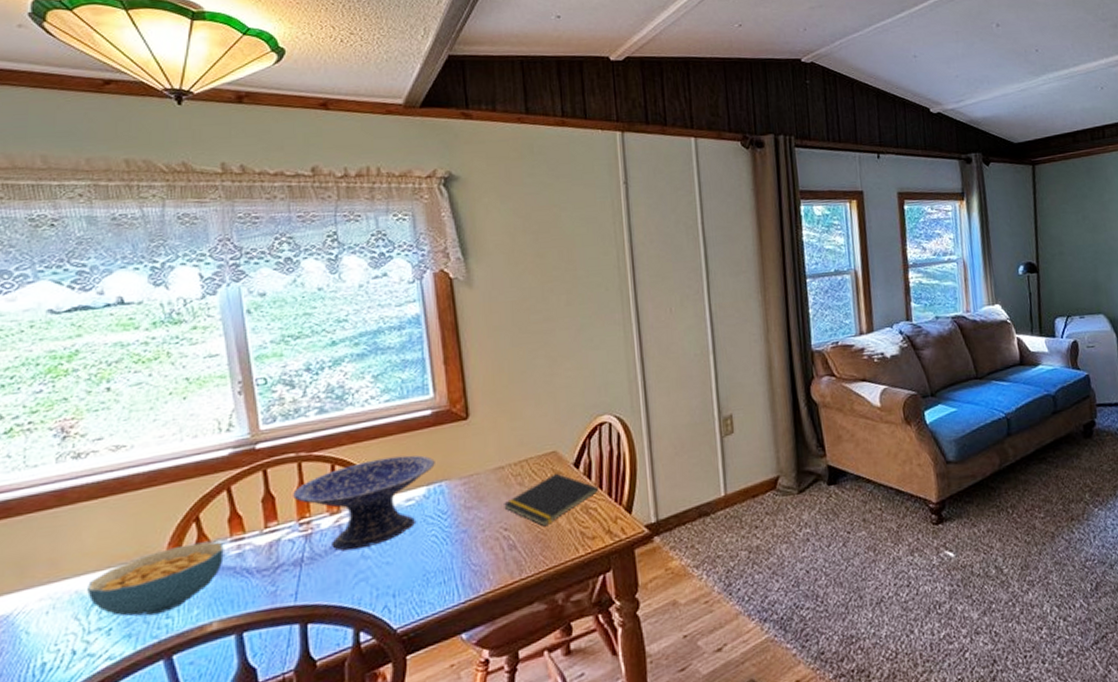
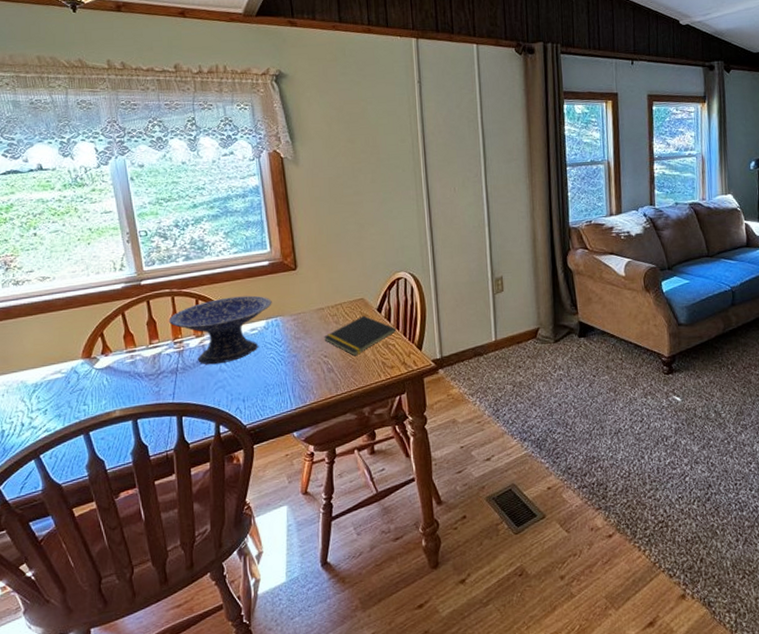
cereal bowl: present [87,541,224,617] -> none [29,351,122,403]

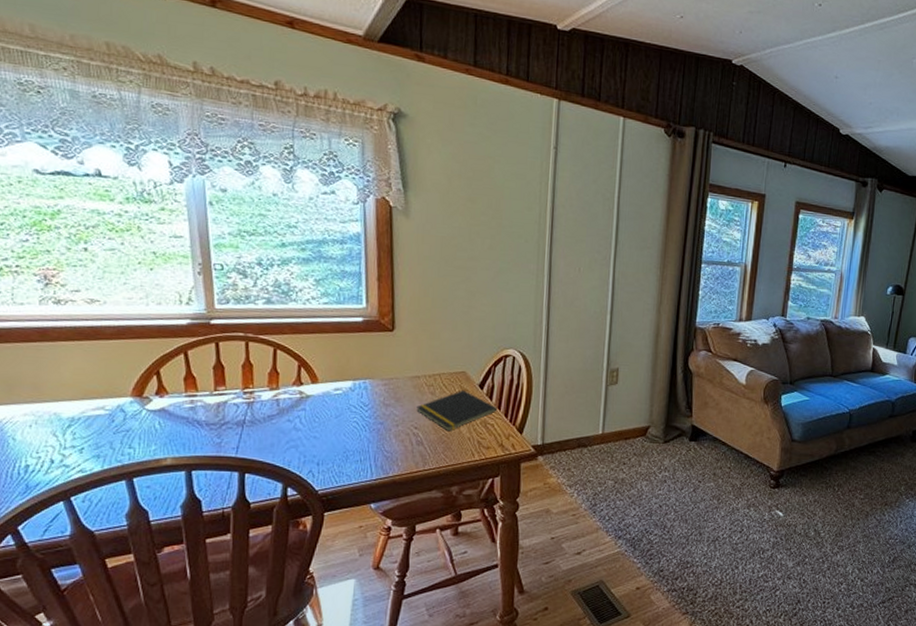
decorative bowl: present [169,295,272,365] -> none [240,350,362,422]

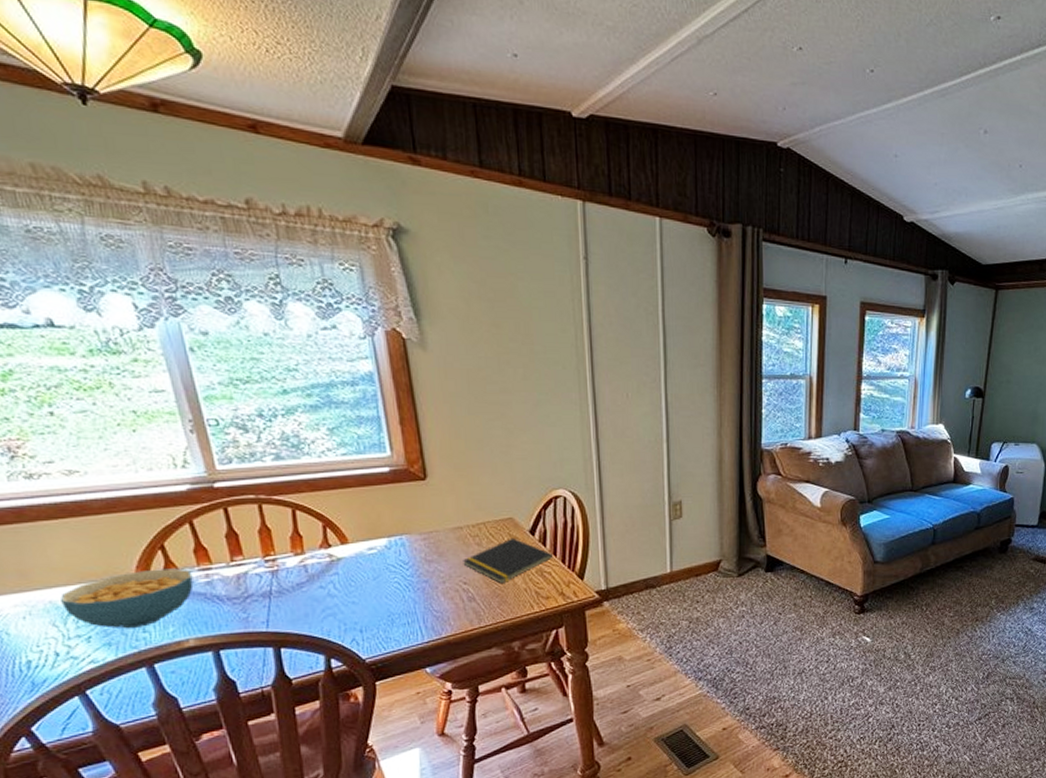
cereal bowl: none [64,392,180,444] -> present [60,568,194,629]

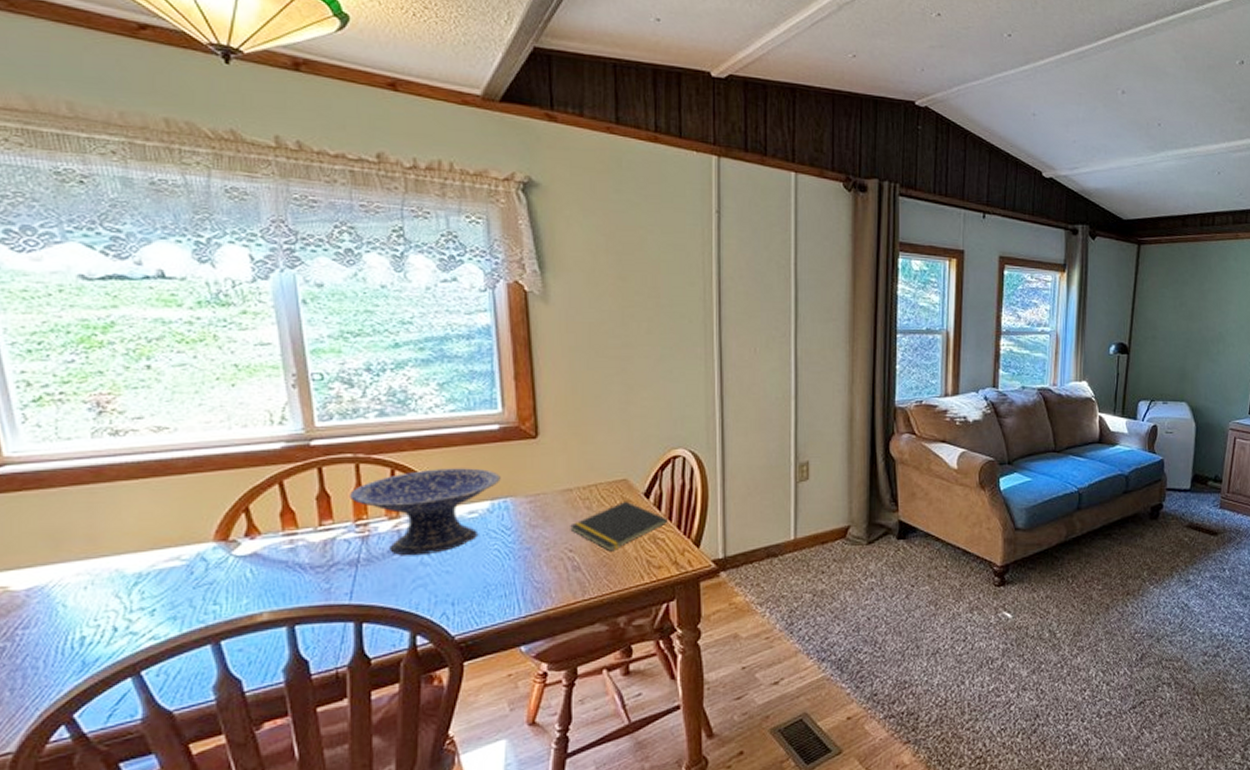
cereal bowl: present [60,568,194,629] -> none [129,533,276,601]
decorative bowl: none [256,508,395,589] -> present [350,468,501,556]

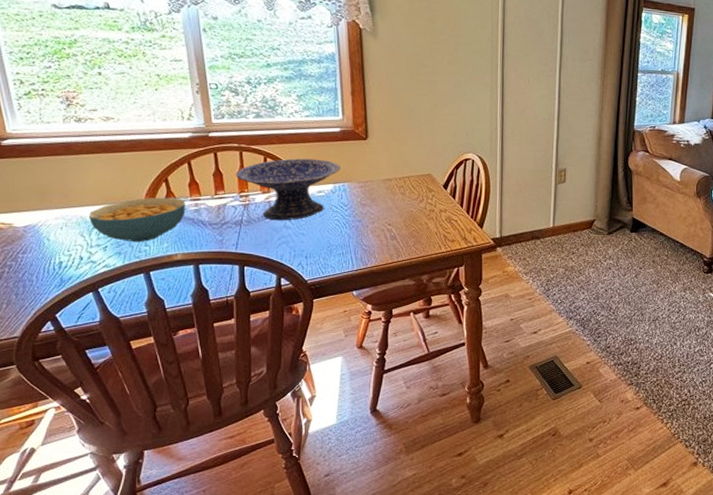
cereal bowl: none [129,533,276,601] -> present [89,197,186,243]
notepad: present [570,501,669,552] -> none [389,190,461,227]

